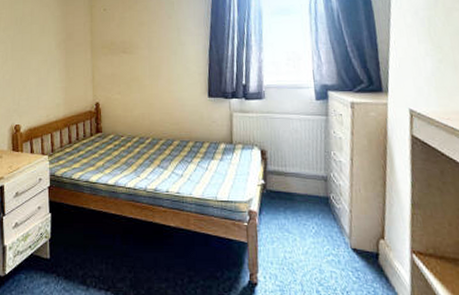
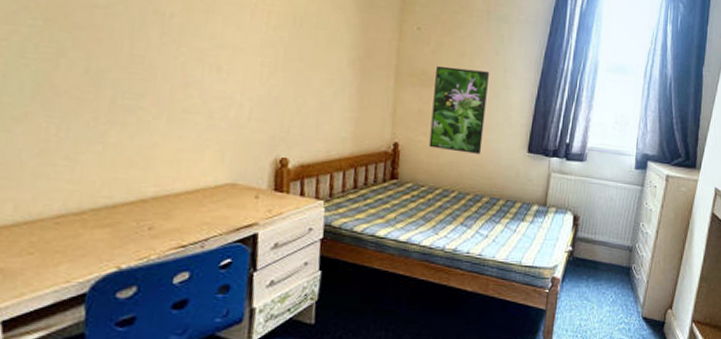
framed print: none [122,34,167,104] -> present [429,66,490,154]

